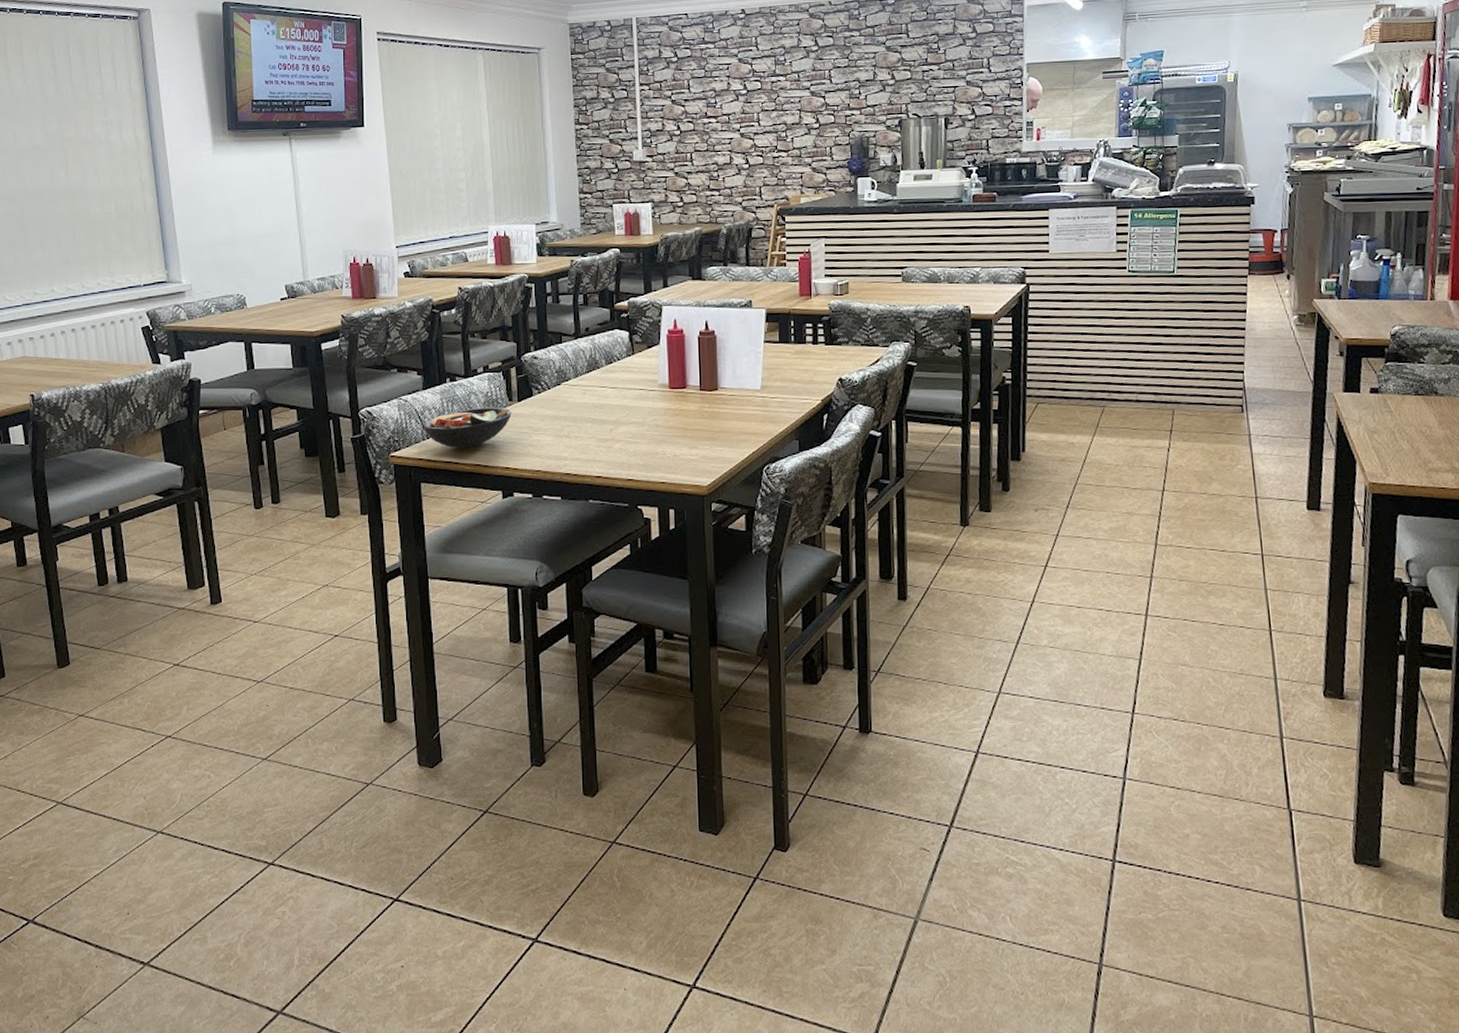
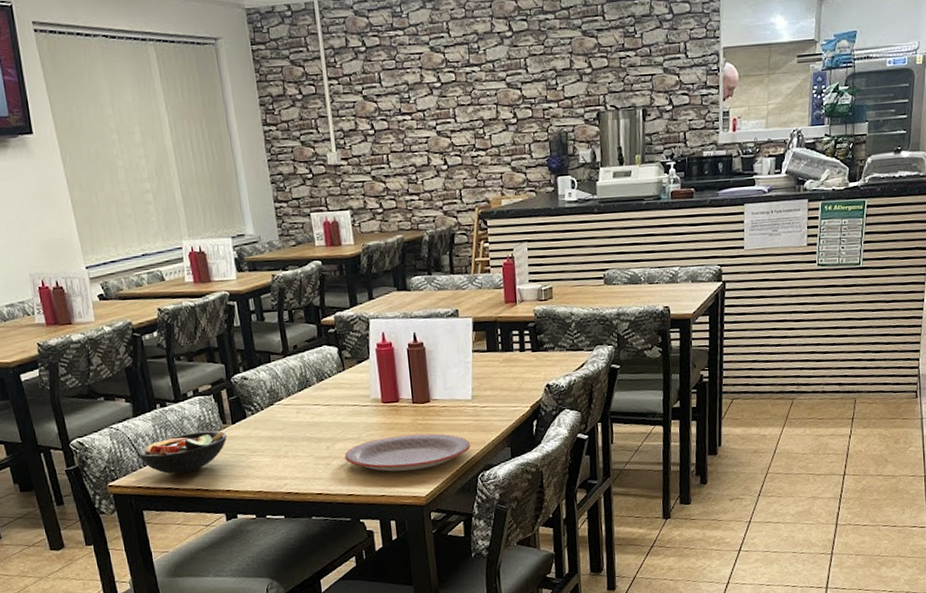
plate: none [627,421,757,458] -> present [345,433,471,472]

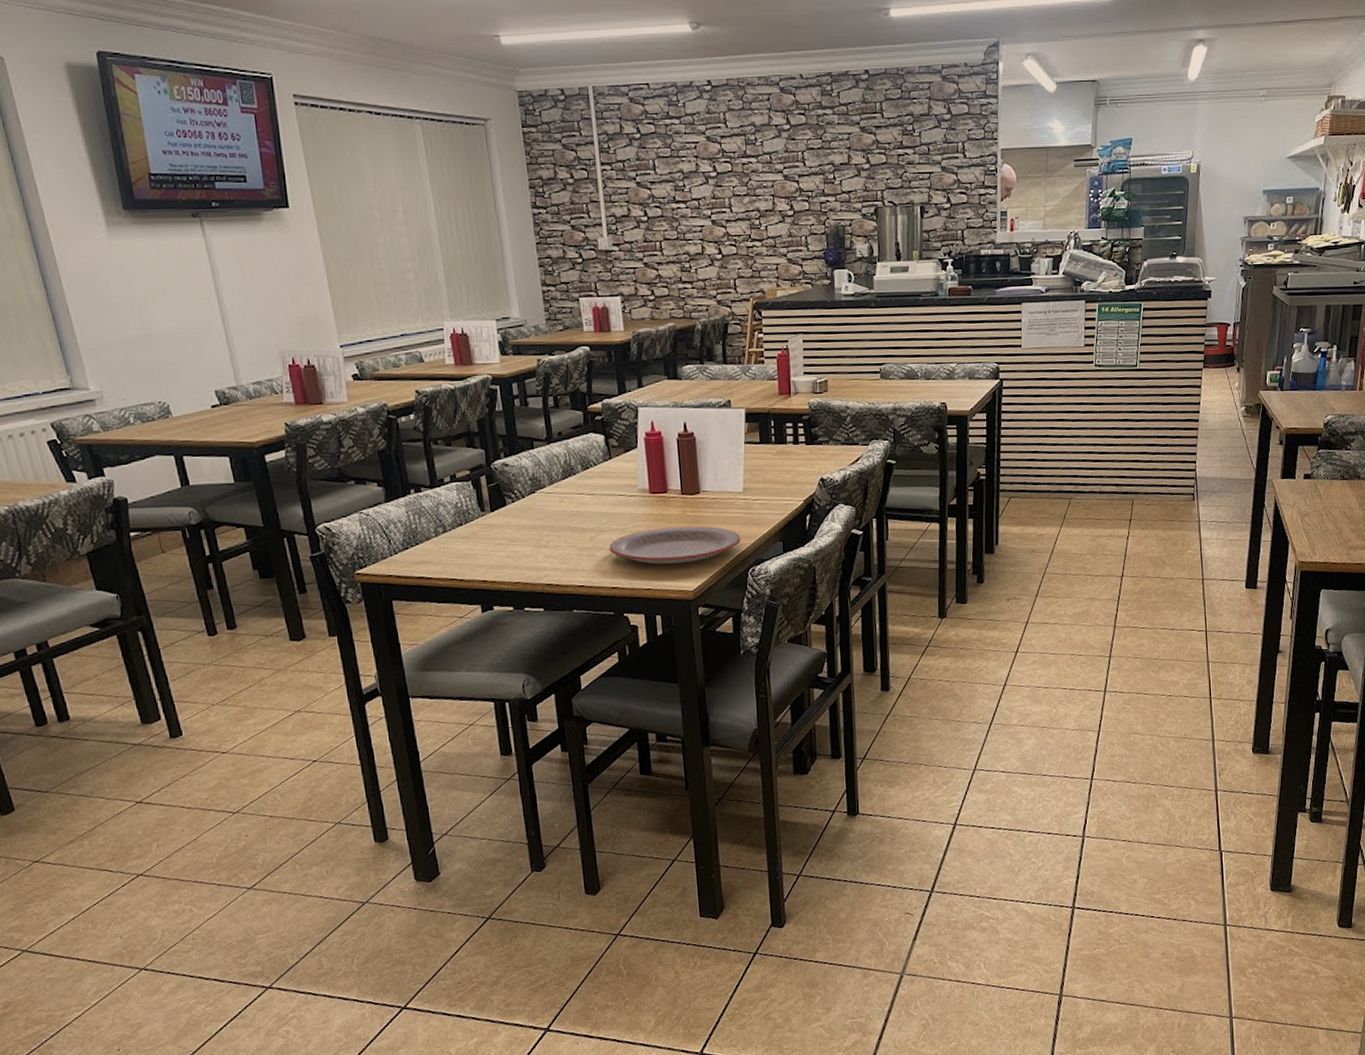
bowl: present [138,430,227,474] -> none [389,518,485,563]

